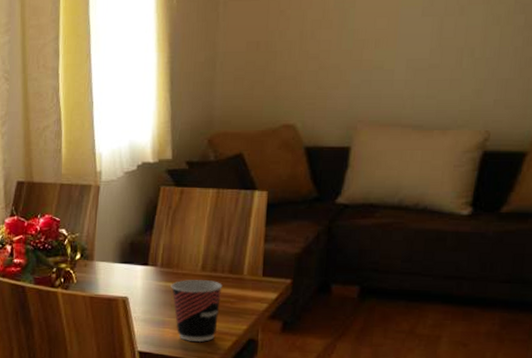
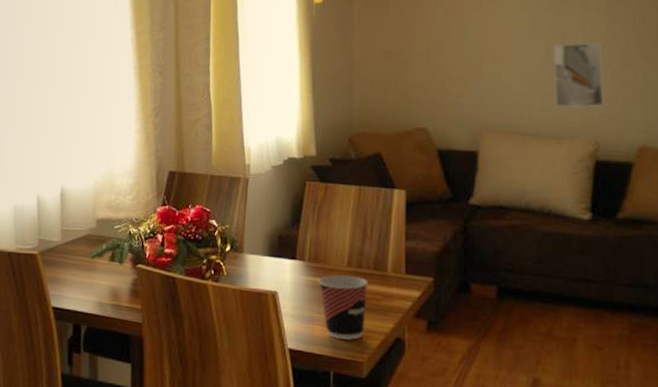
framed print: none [444,18,506,93] -> present [553,42,604,107]

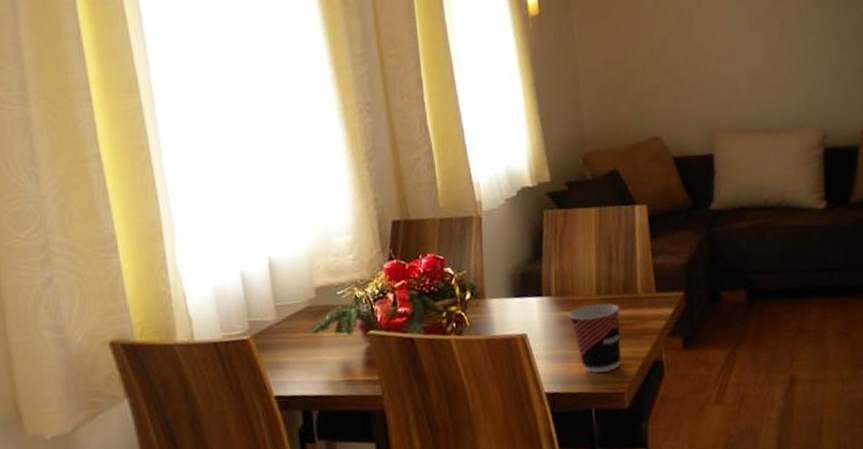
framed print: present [553,42,604,107] -> none [773,28,826,98]

